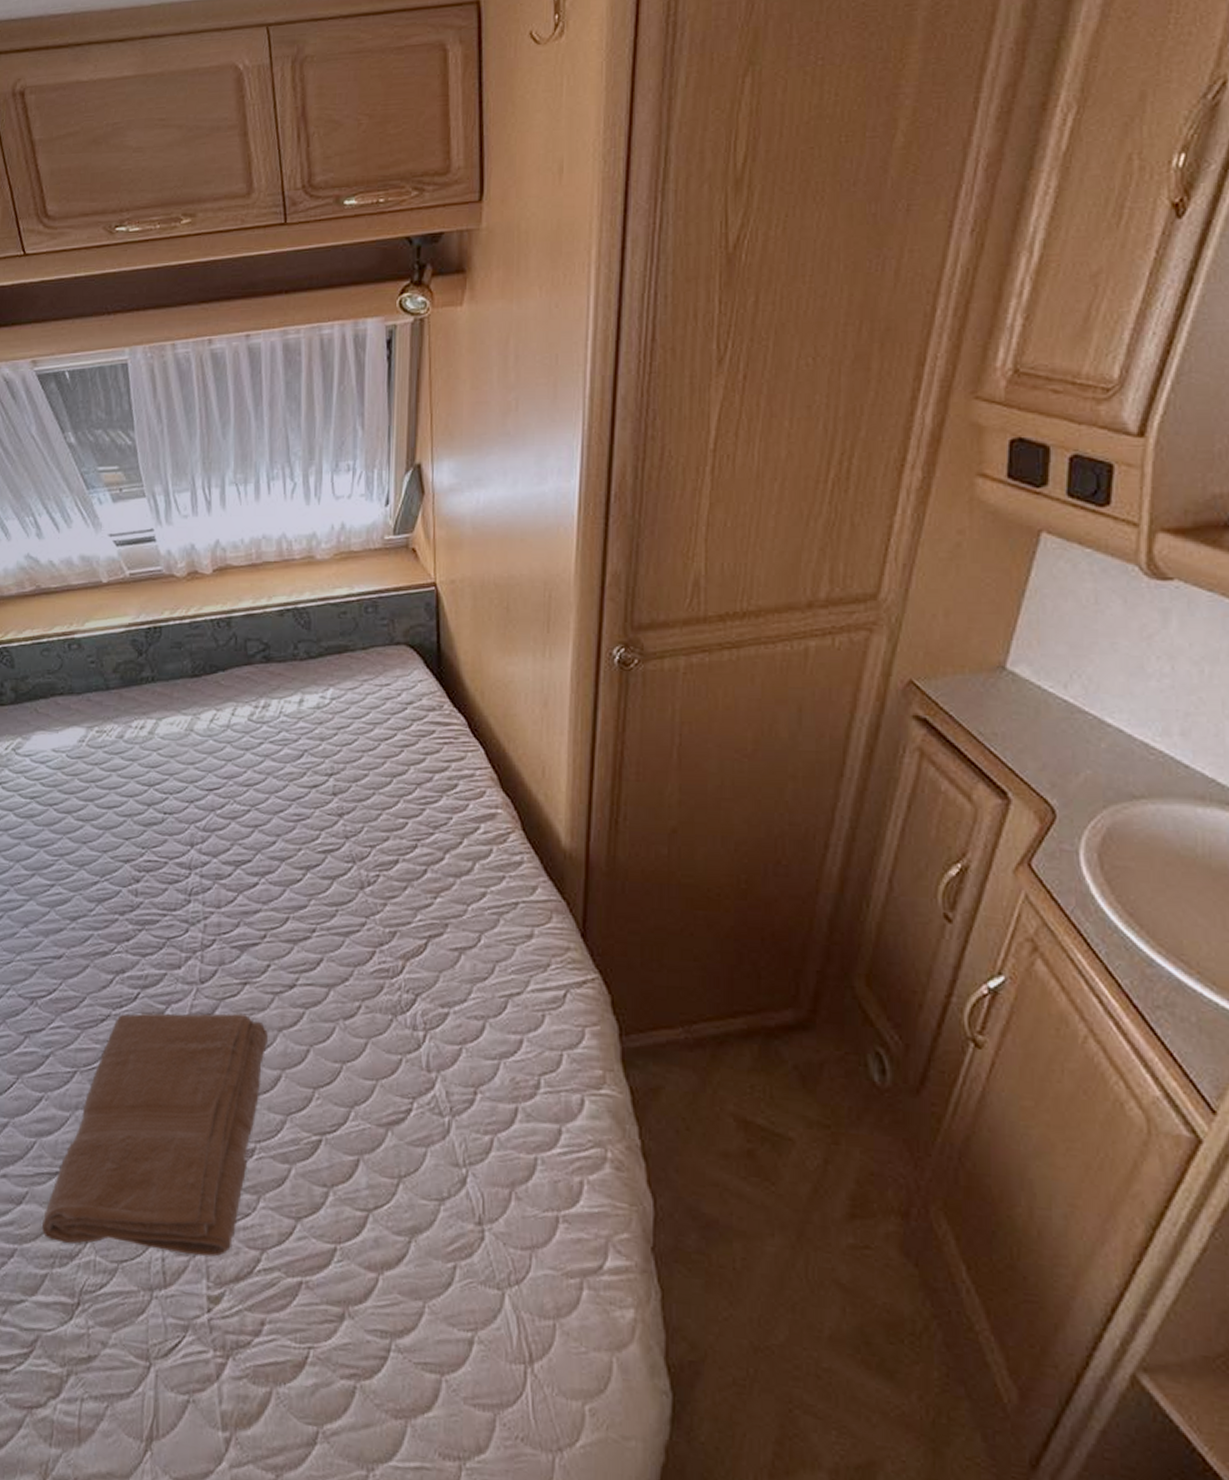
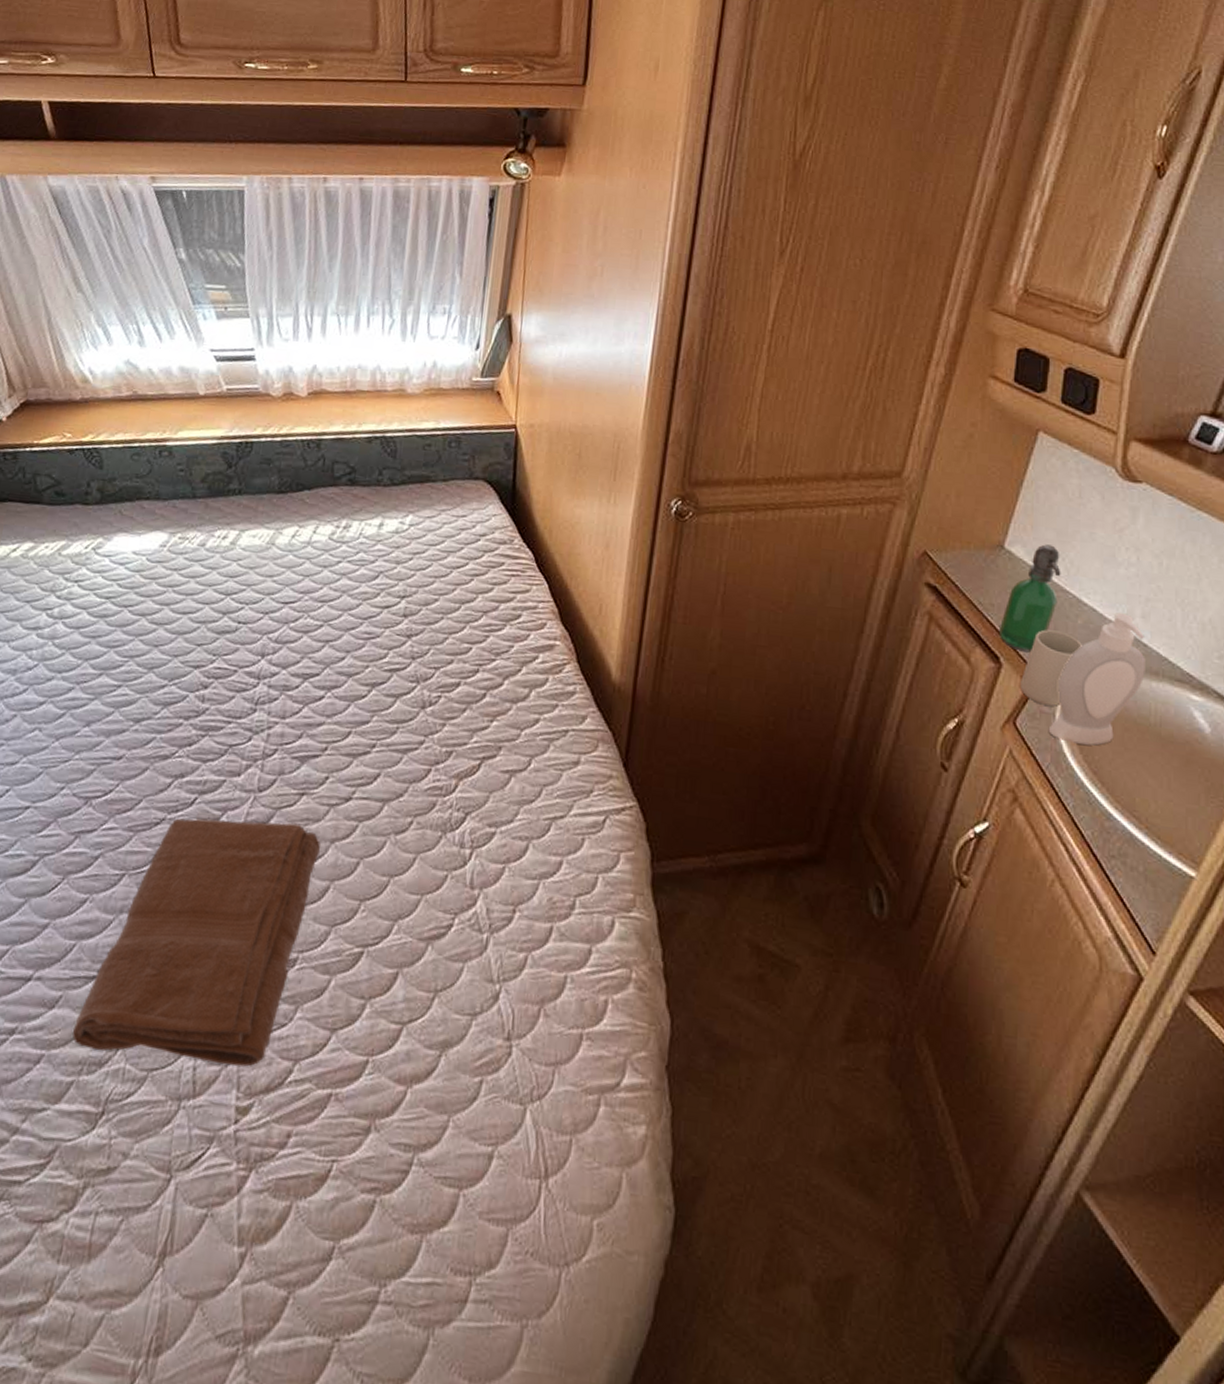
soap dispenser: none [1004,661,1078,785] -> present [998,544,1061,653]
cup: none [1034,757,1108,843] -> present [1020,629,1082,706]
soap bottle: none [1071,732,1188,884] -> present [1048,612,1146,746]

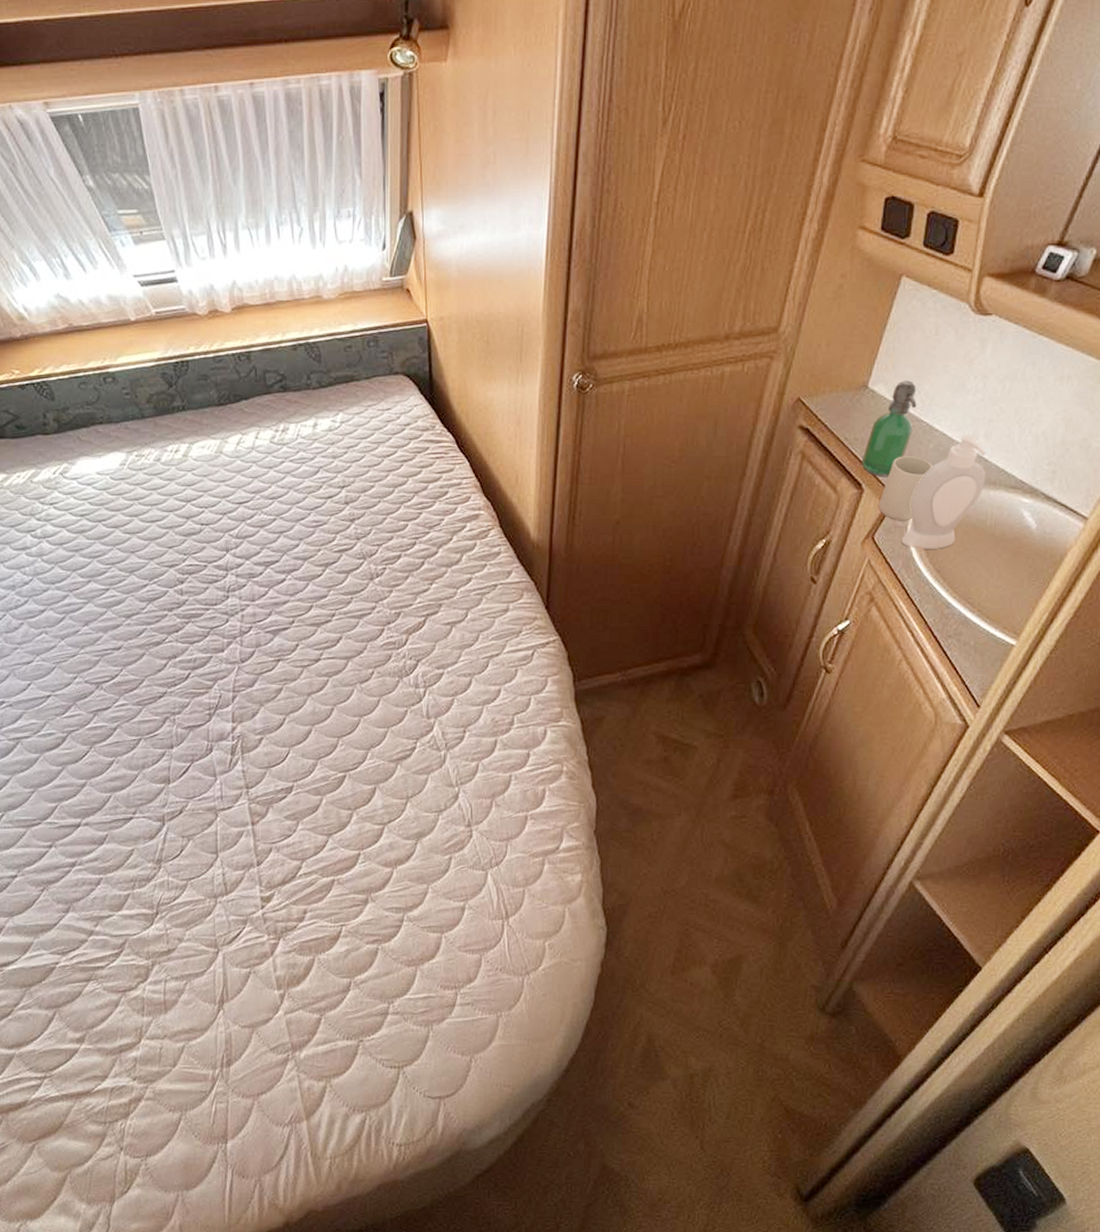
towel: present [72,818,321,1067] -> none [121,684,300,870]

